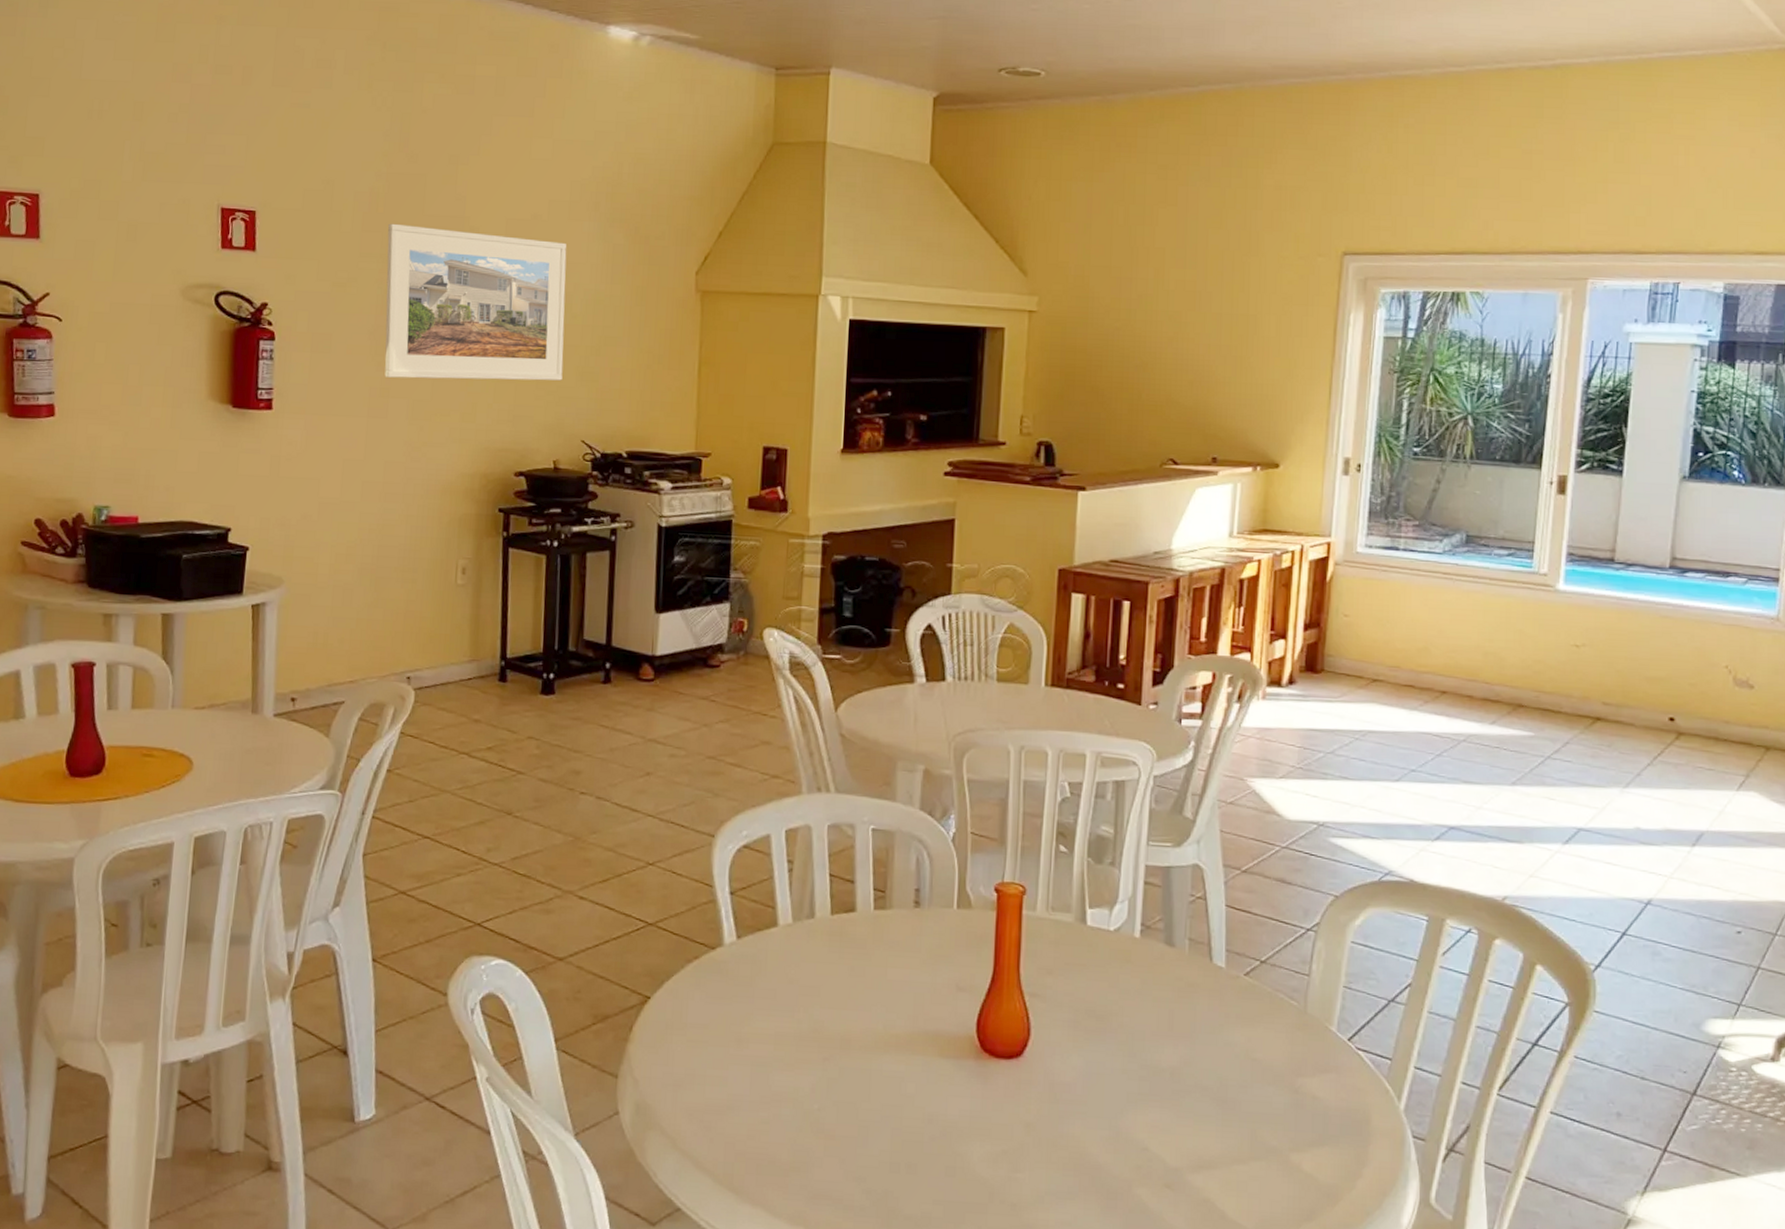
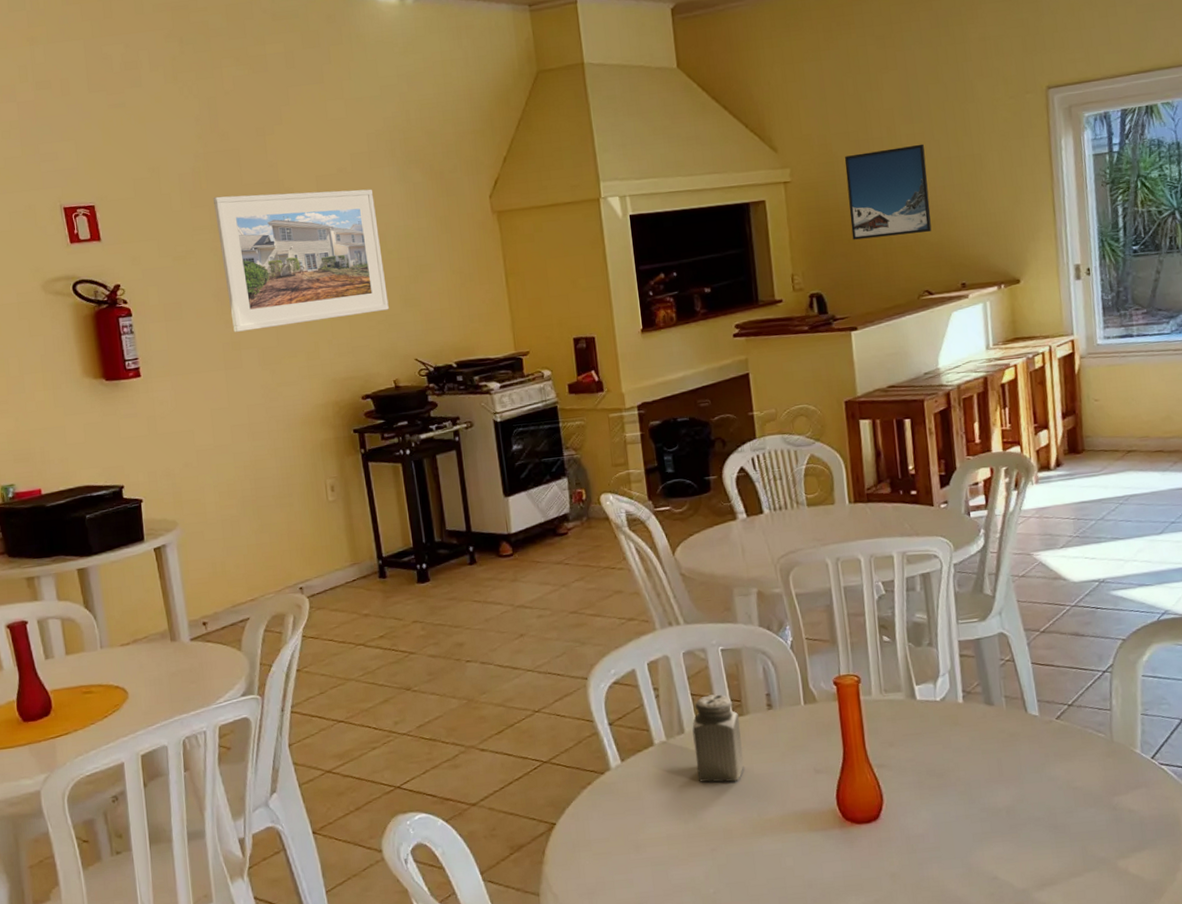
salt shaker: none [821,879,881,985] -> present [692,694,744,783]
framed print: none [1096,292,1193,393] -> present [844,144,932,240]

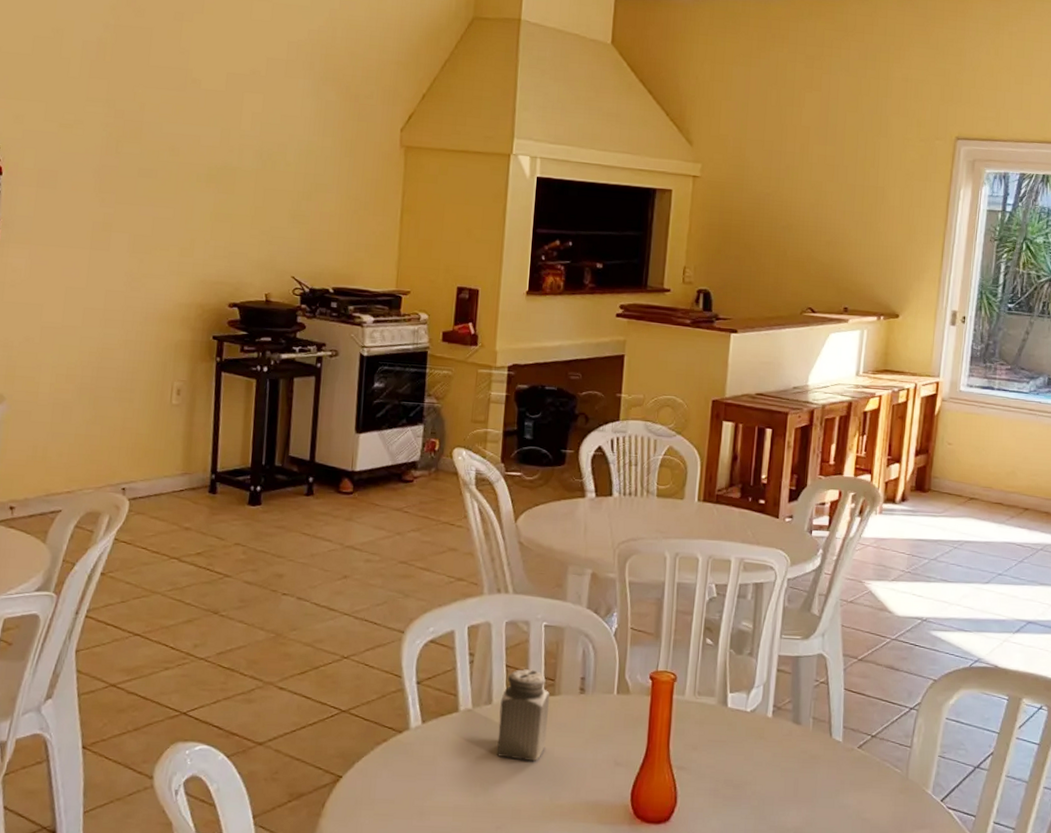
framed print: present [213,189,389,332] -> none [108,71,283,222]
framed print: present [844,144,932,240] -> none [749,163,832,252]

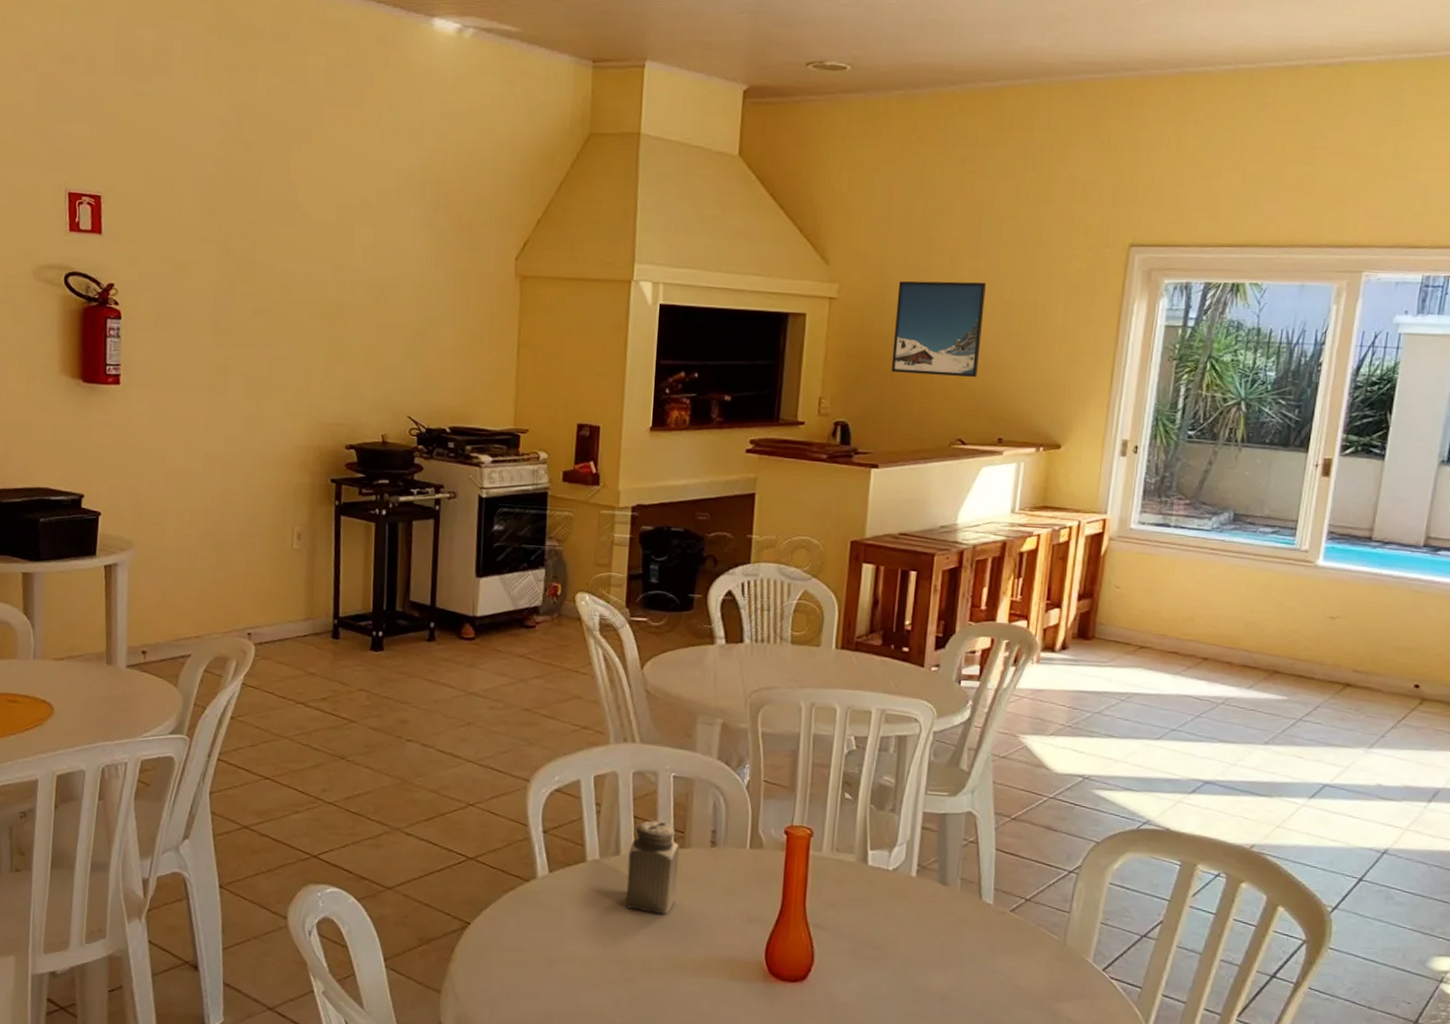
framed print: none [749,163,832,252] -> present [891,281,986,377]

